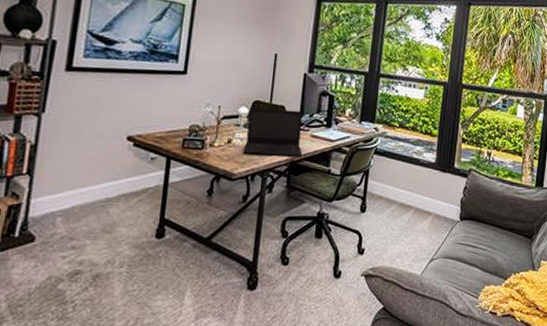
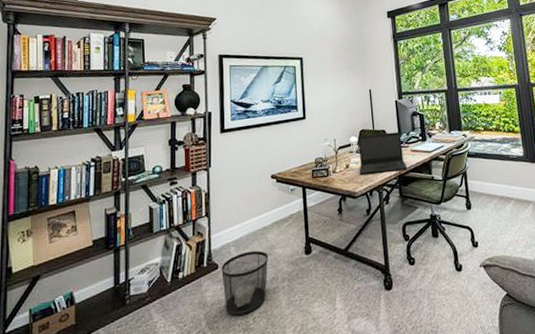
waste bin: none [37,225,107,302] -> present [221,250,269,317]

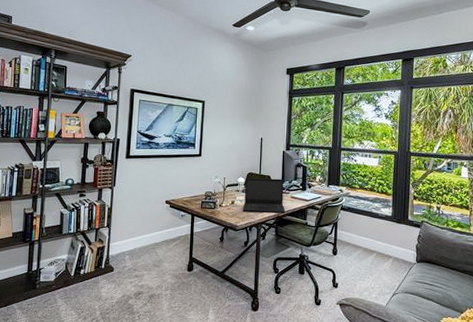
waste bin: present [221,250,269,317] -> none [116,261,157,312]

